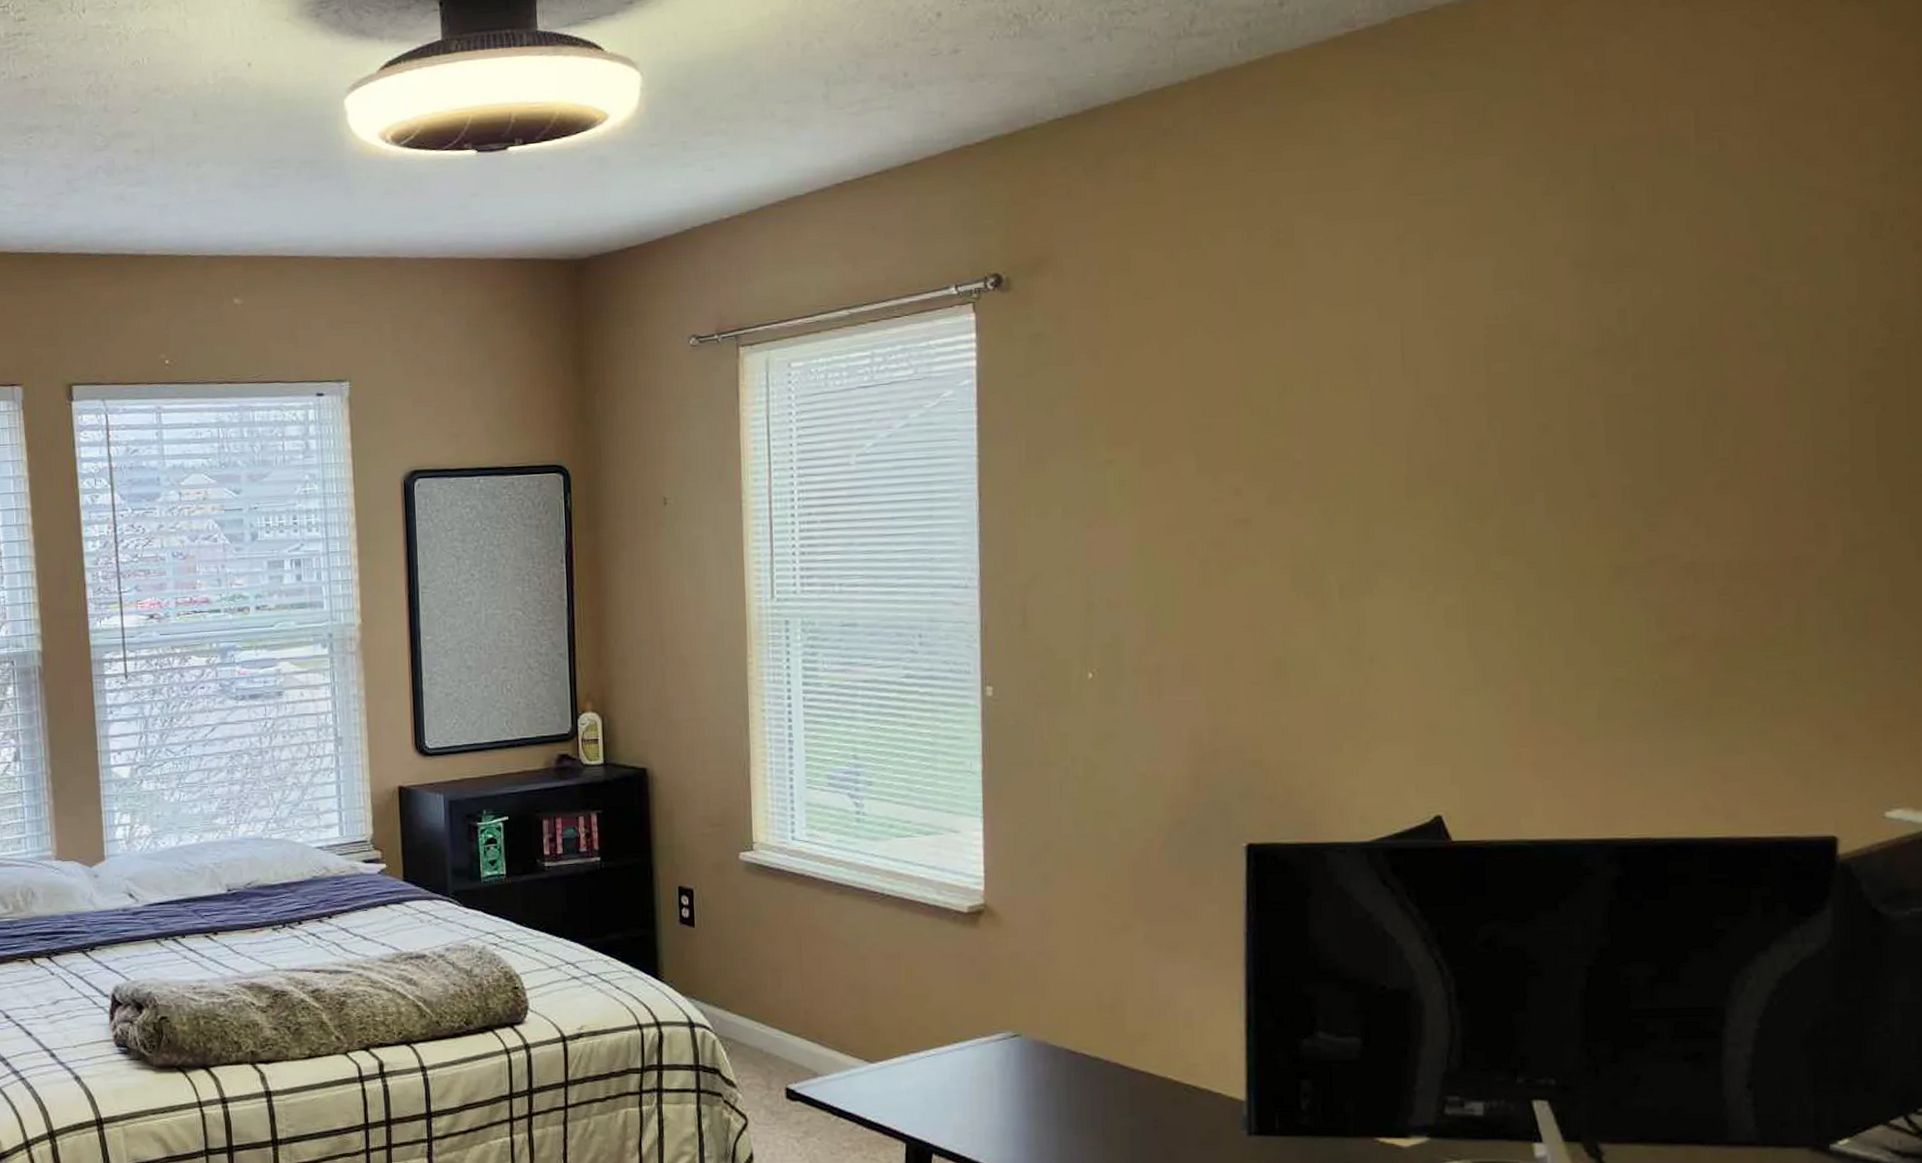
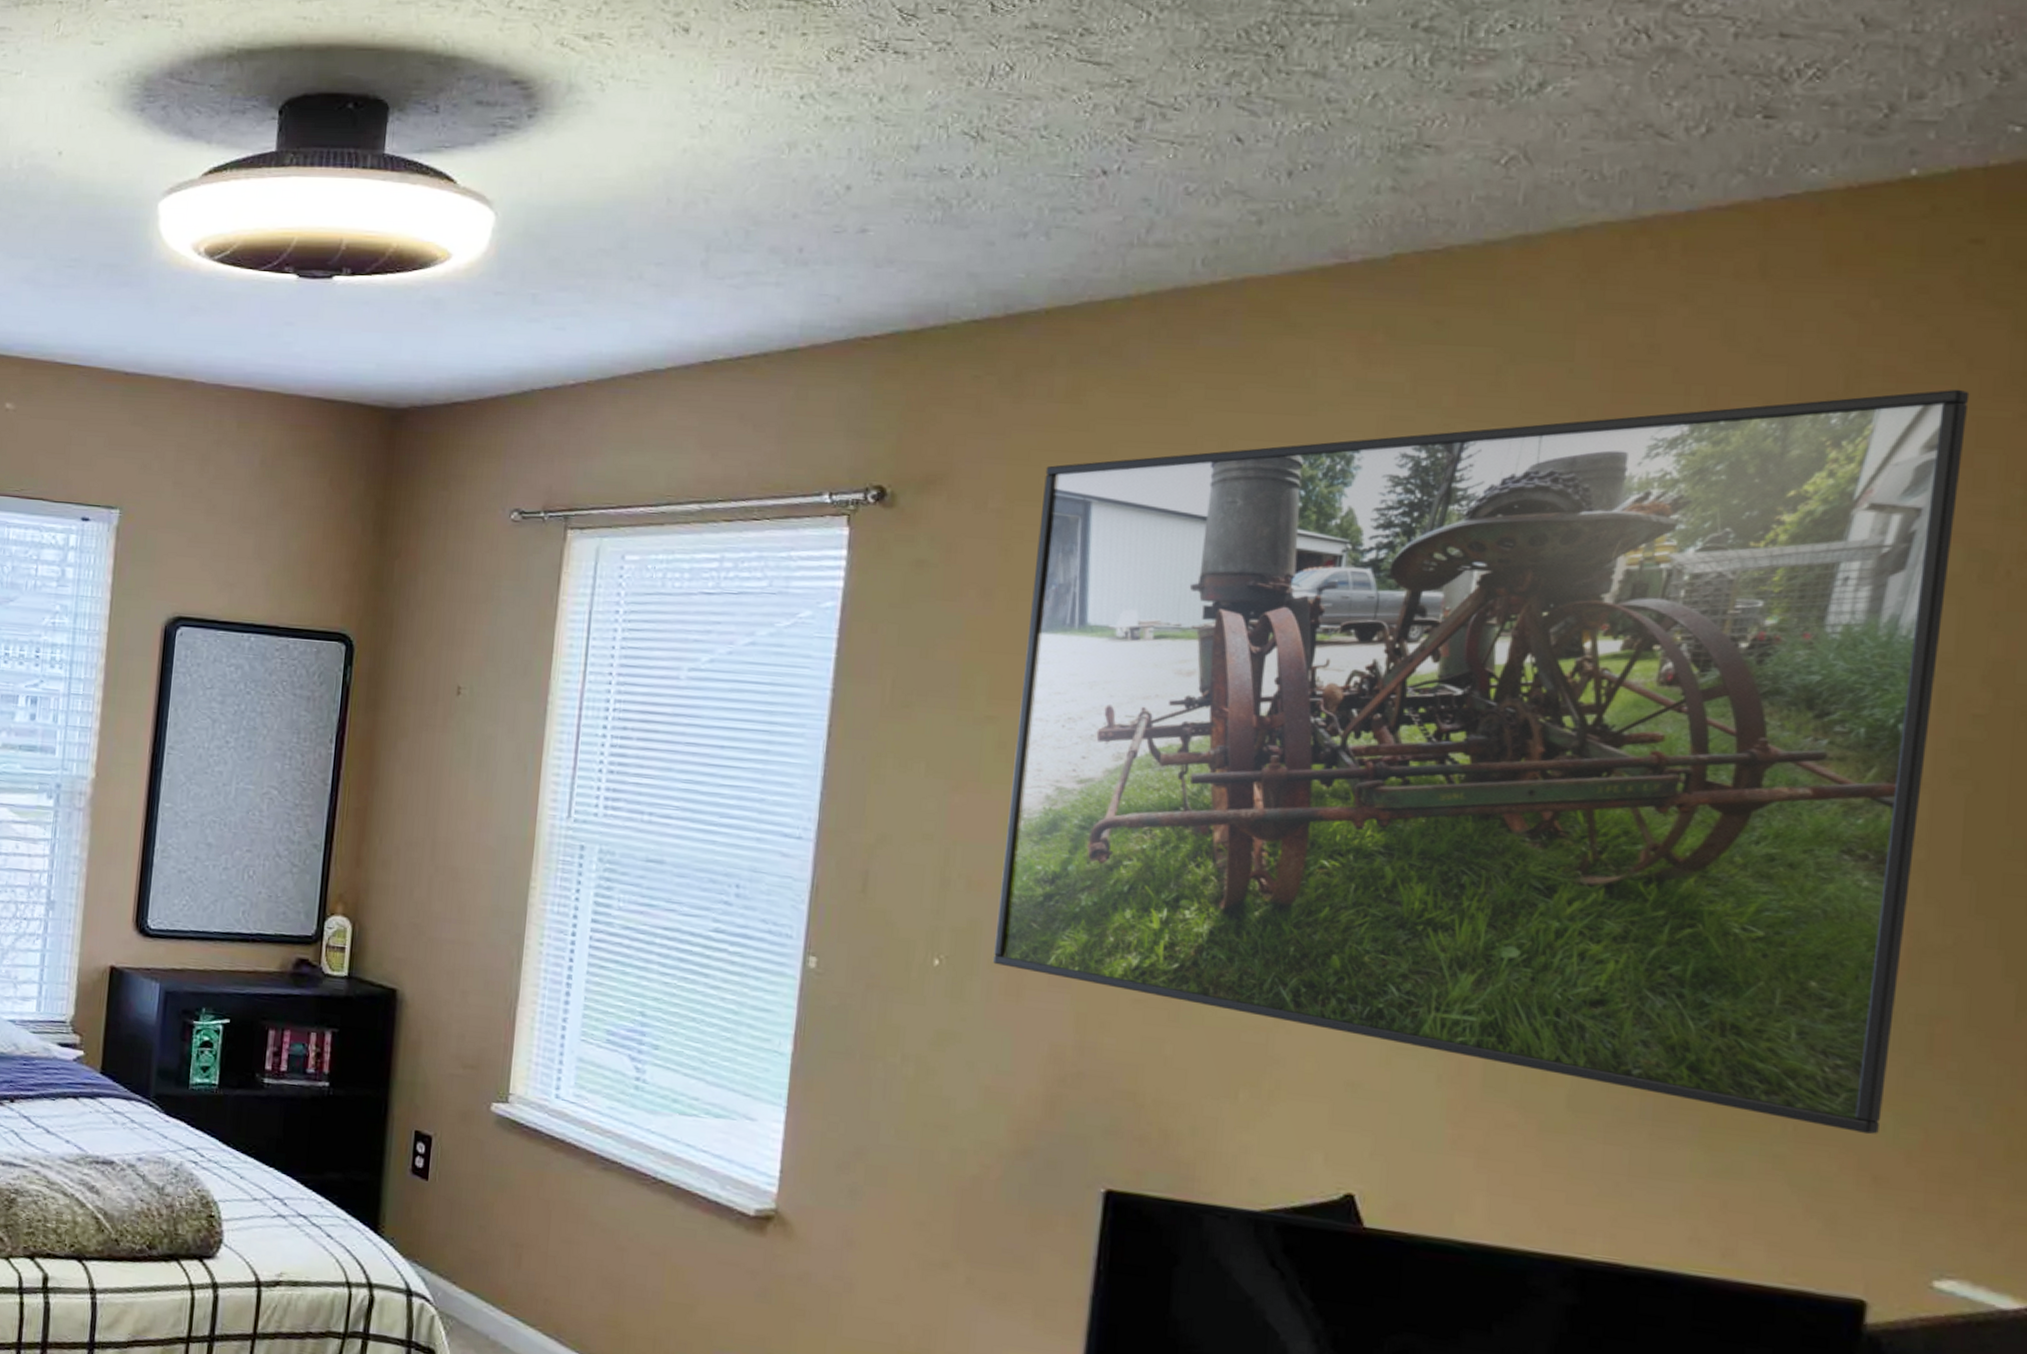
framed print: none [1131,79,1850,703] -> present [993,389,1970,1135]

